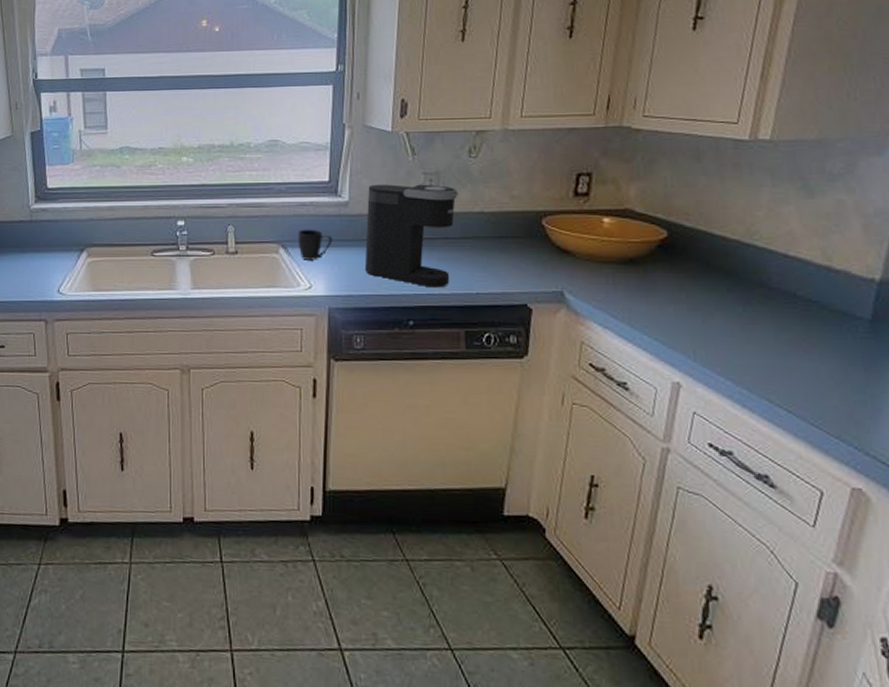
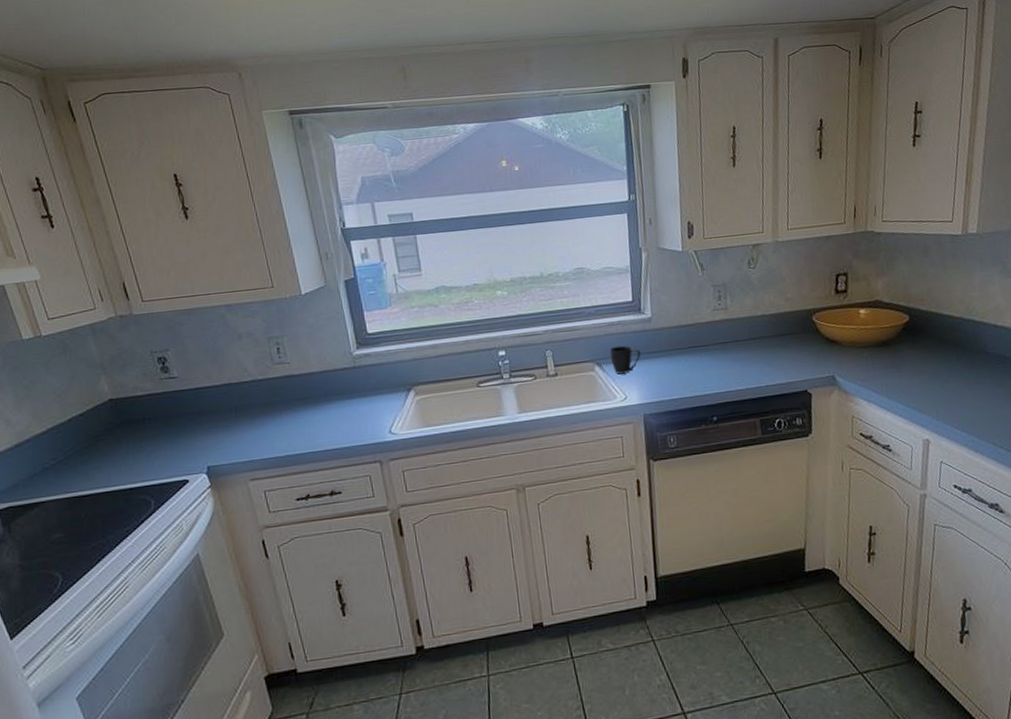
coffee maker: present [364,184,459,288] -> none [667,295,744,386]

